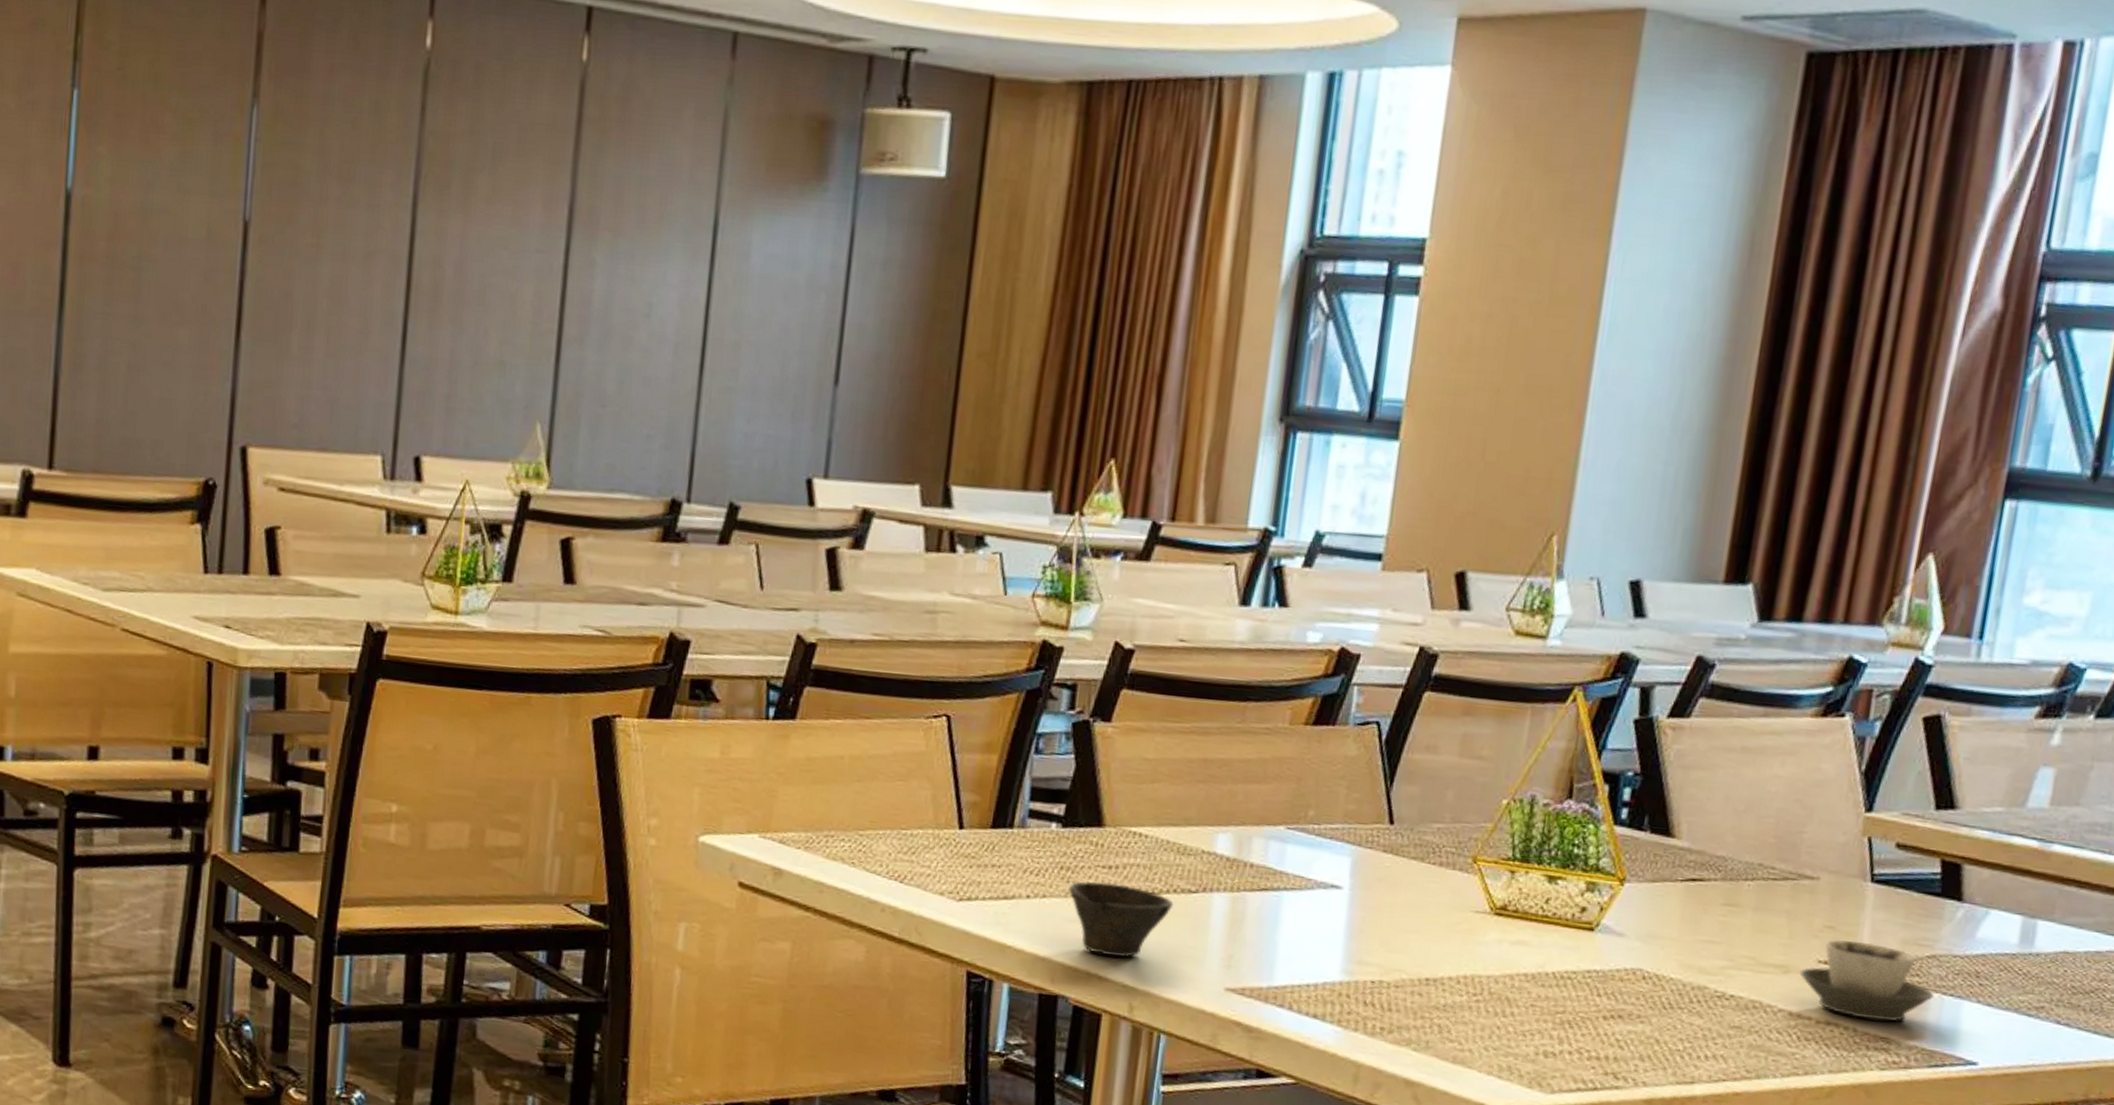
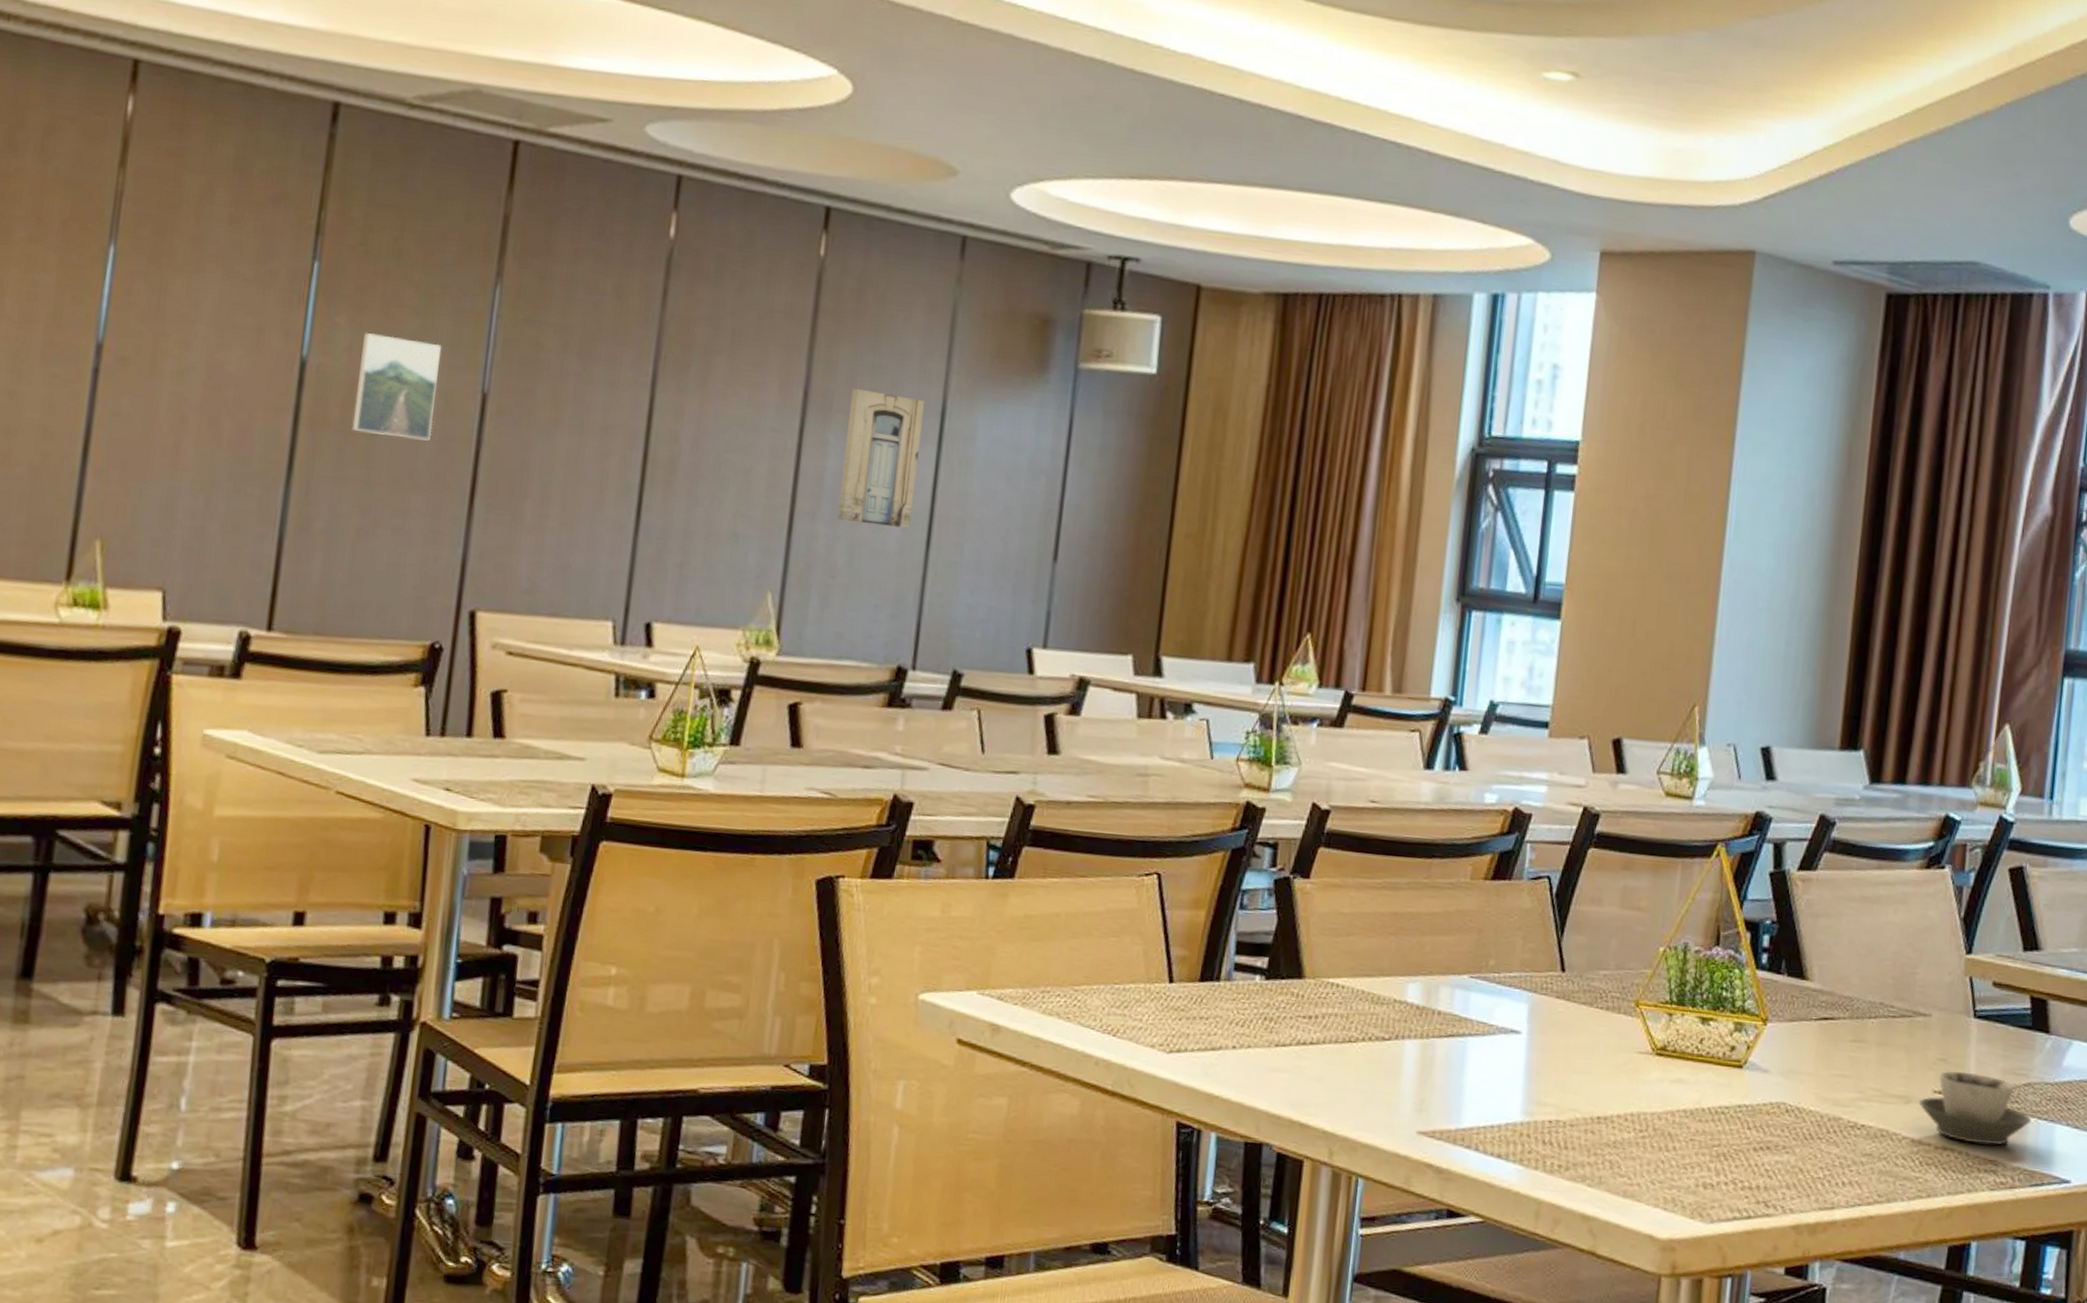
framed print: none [118,161,202,273] -> present [351,332,442,441]
wall art: none [606,203,695,353] -> present [837,388,924,528]
cup: present [1069,881,1174,957] -> none [1272,1031,1369,1104]

